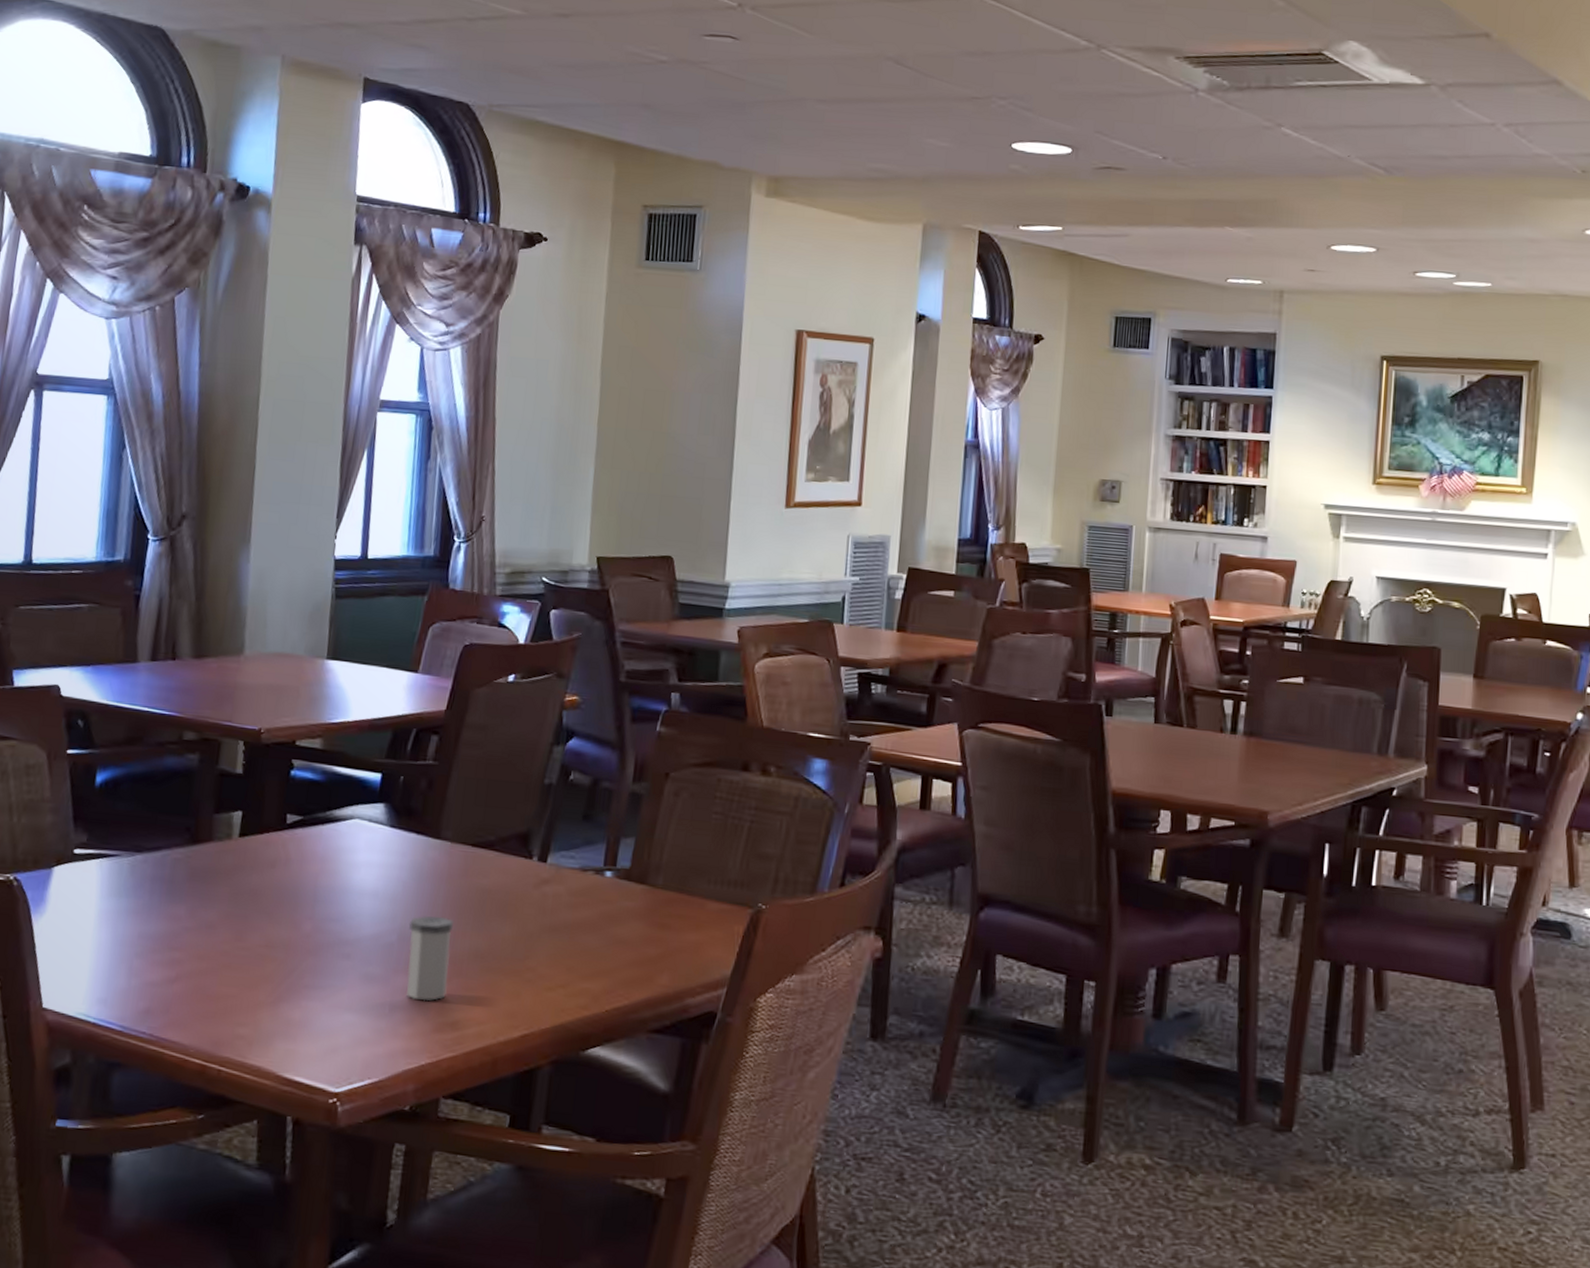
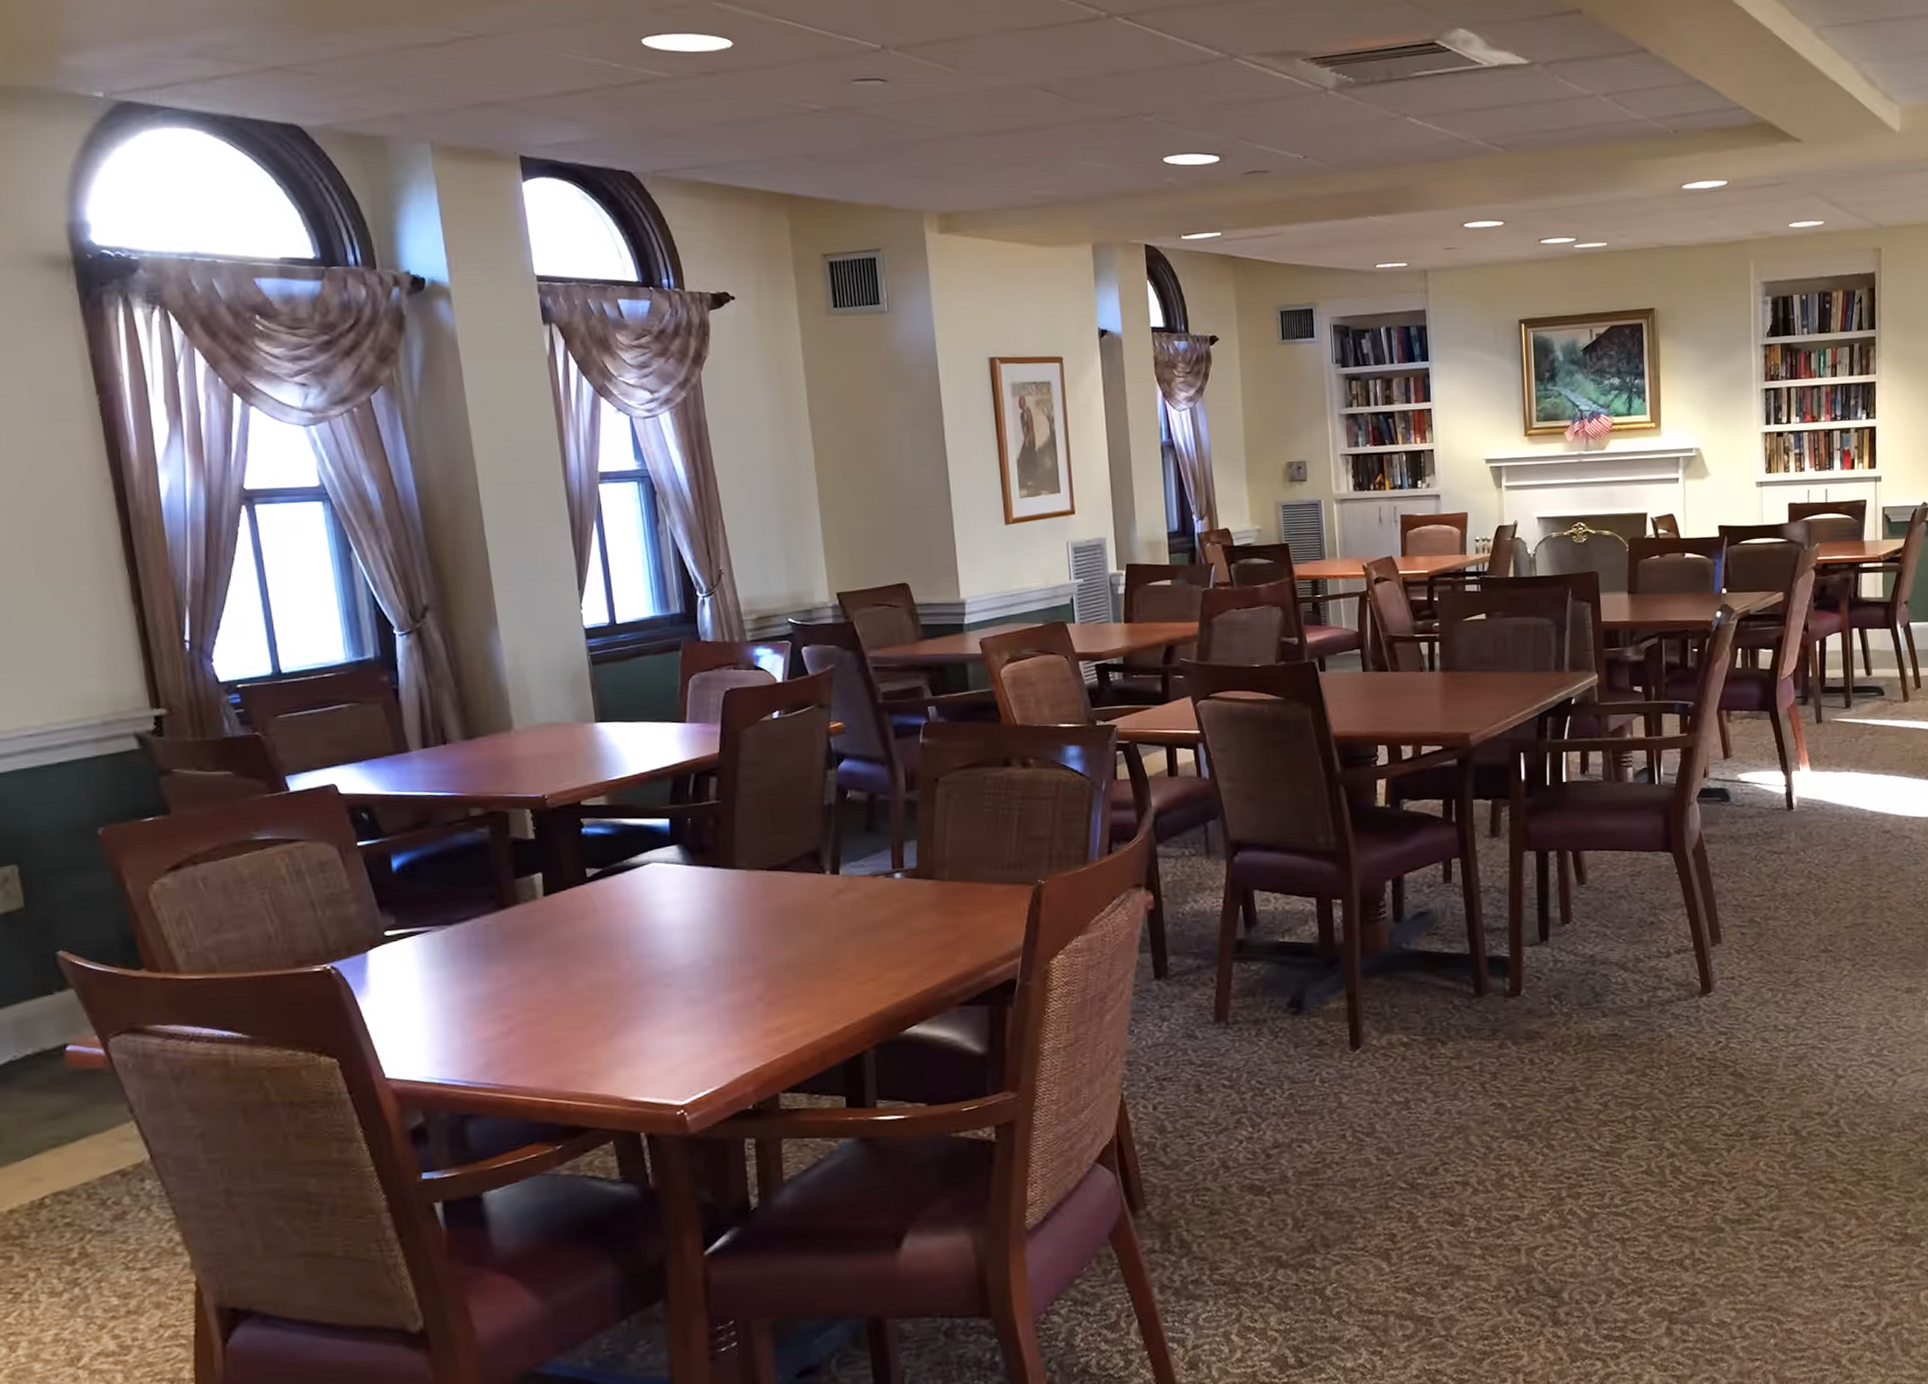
salt shaker: present [405,915,455,1001] -> none [721,936,768,1013]

